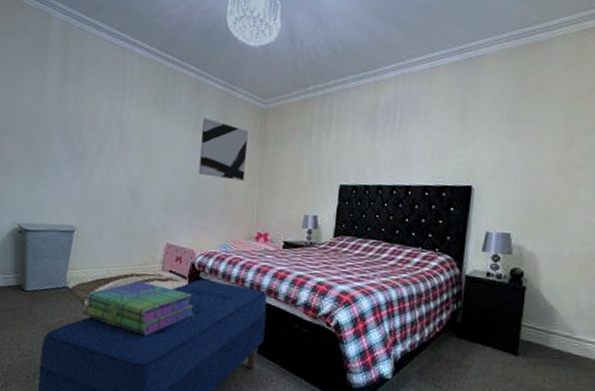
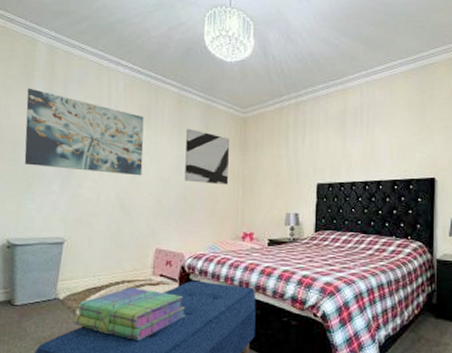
wall art: none [37,67,160,167] -> present [24,88,144,176]

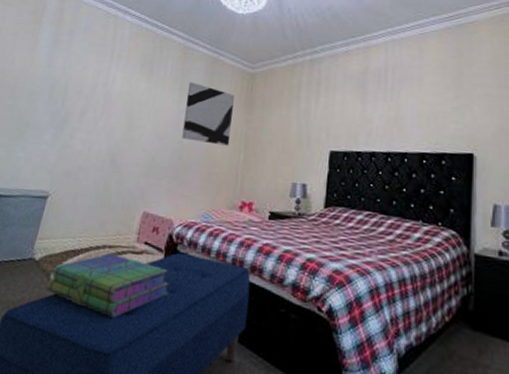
wall art: present [24,88,144,176] -> none [20,34,146,130]

